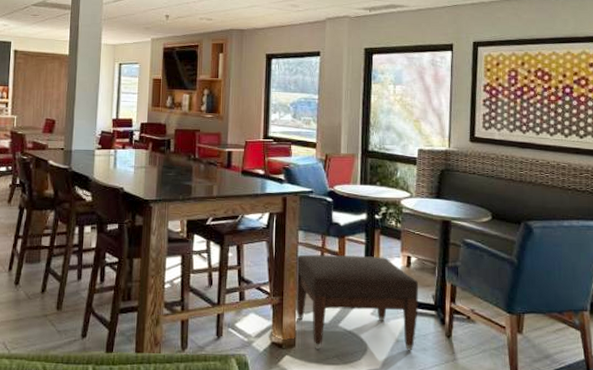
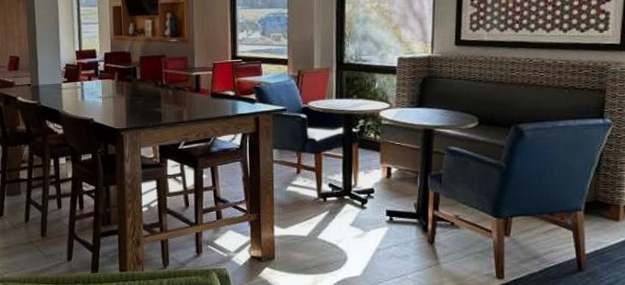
ottoman: present [296,254,419,351] -> none [272,169,400,261]

